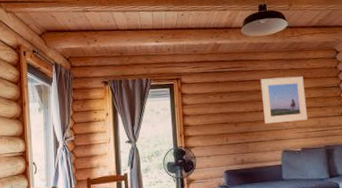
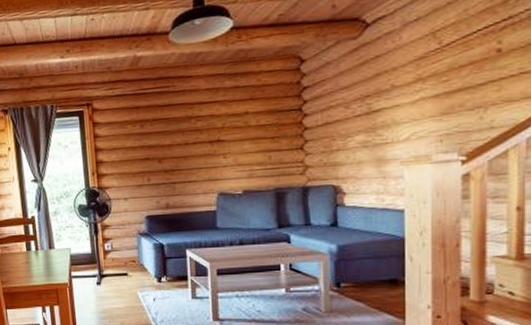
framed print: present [260,76,307,125] -> none [192,96,253,161]

